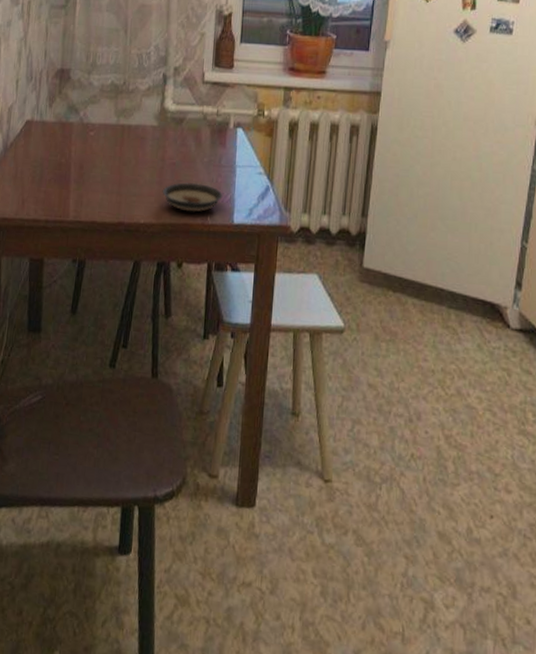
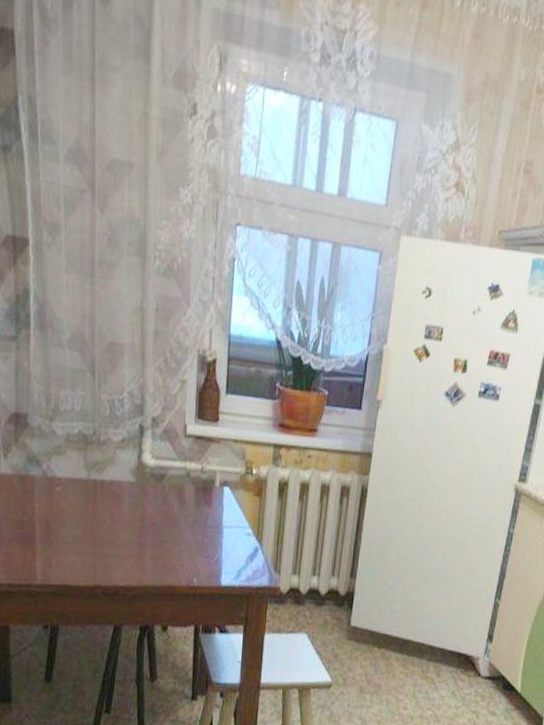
saucer: present [162,182,224,212] -> none [142,543,211,574]

